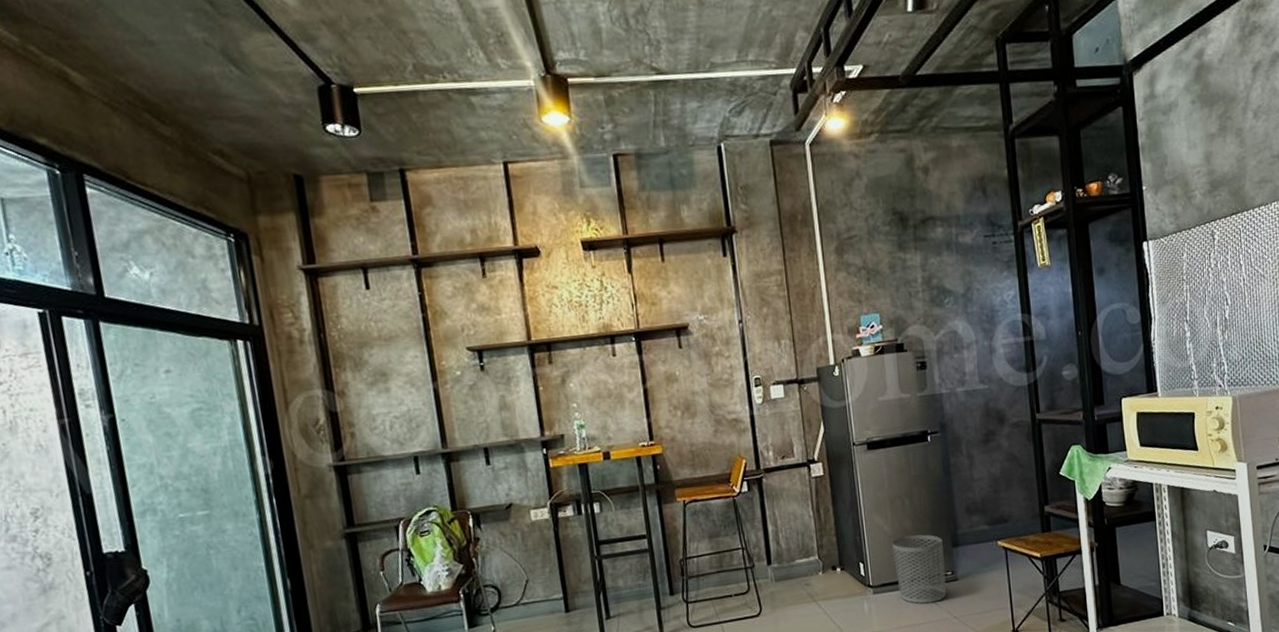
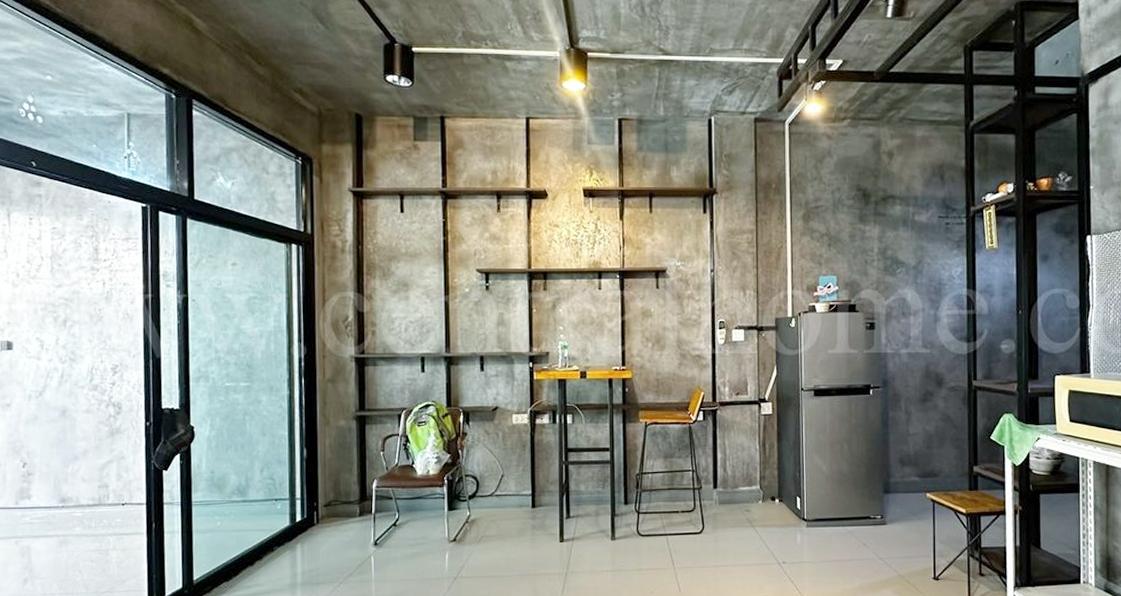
waste bin: present [891,534,947,604] -> none [828,477,875,542]

